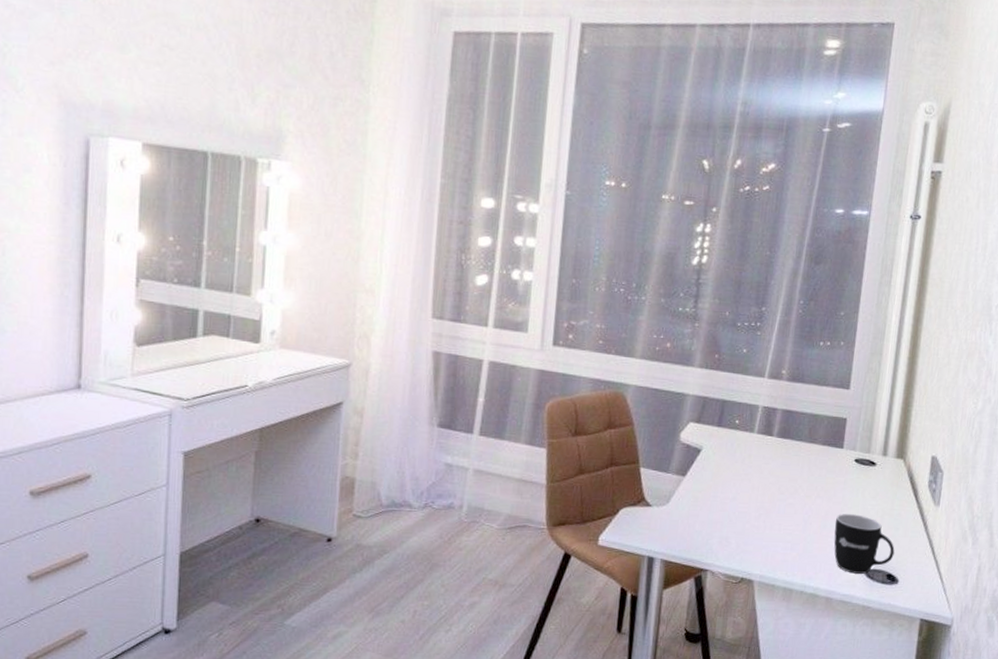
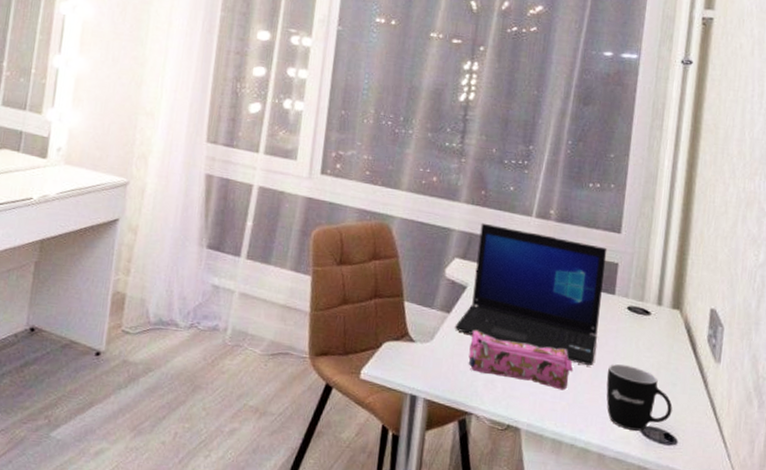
laptop: none [689,386,837,517] -> present [454,223,608,365]
pencil case: none [703,490,804,542] -> present [468,330,574,391]

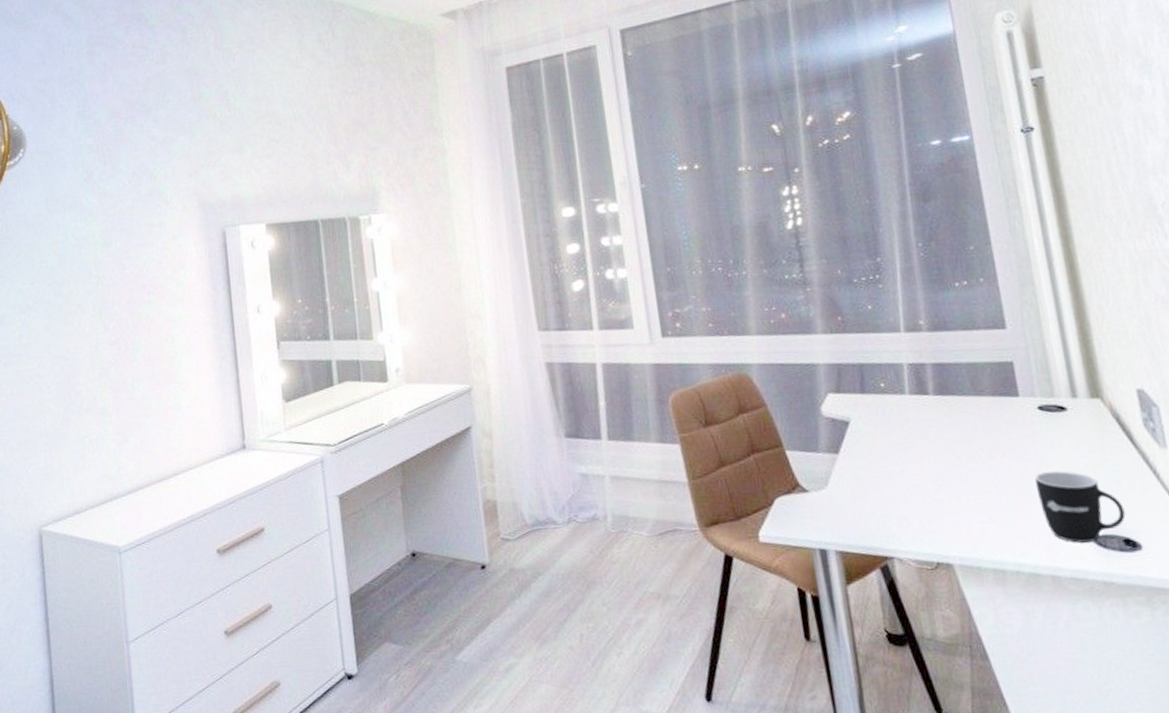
laptop: present [454,223,608,365] -> none [846,347,1017,480]
pencil case: present [468,330,574,391] -> none [869,465,996,514]

